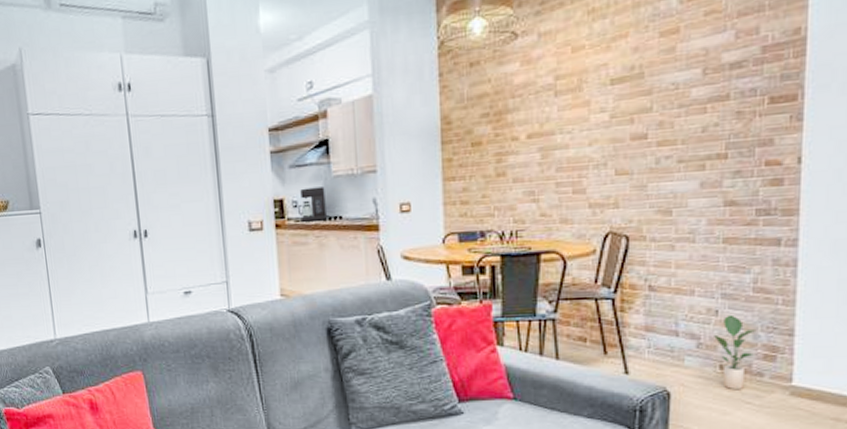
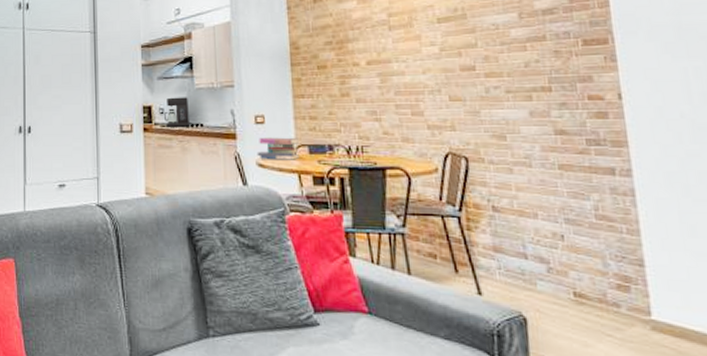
books: none [401,225,448,252] -> present [257,137,300,160]
potted plant: present [714,314,757,391] -> none [563,240,607,321]

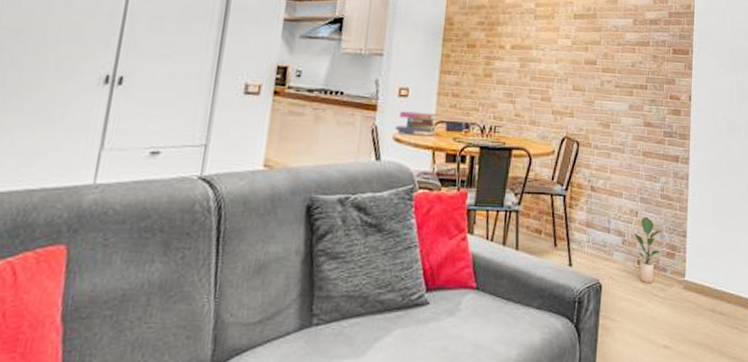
coffee maker: present [163,97,191,128] -> none [300,59,332,94]
potted plant: none [563,240,607,321] -> present [634,216,663,284]

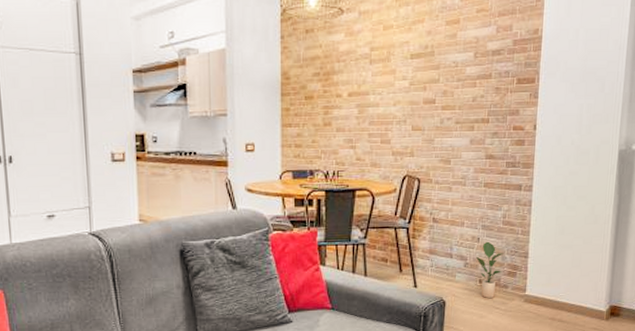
books: present [395,111,438,136] -> none [246,164,284,185]

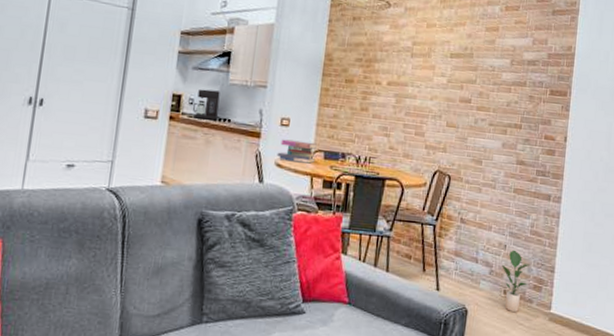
coffee maker: none [156,125,184,157] -> present [192,89,220,121]
books: none [246,164,284,185] -> present [277,139,317,164]

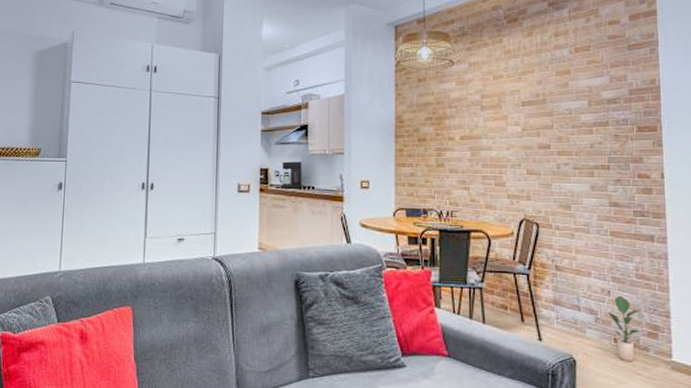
books: present [277,139,317,164] -> none [360,201,398,222]

